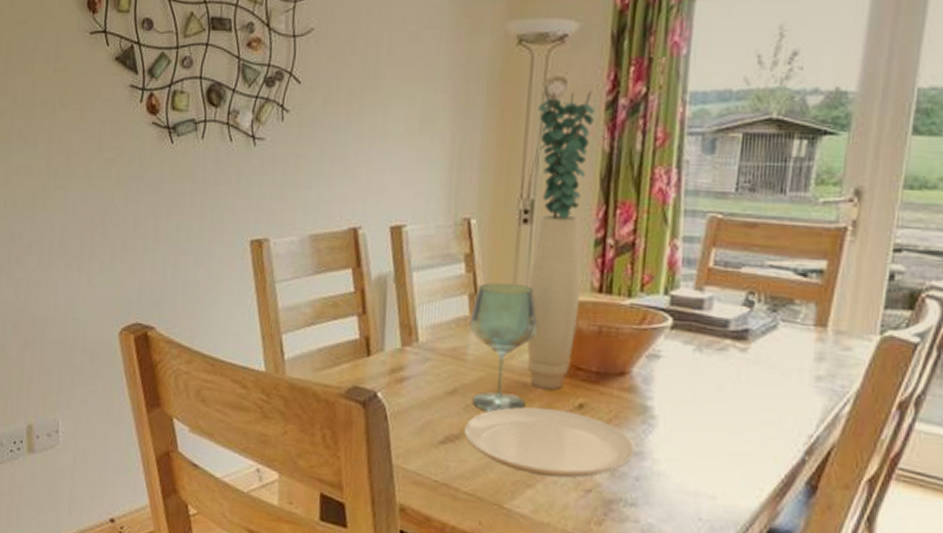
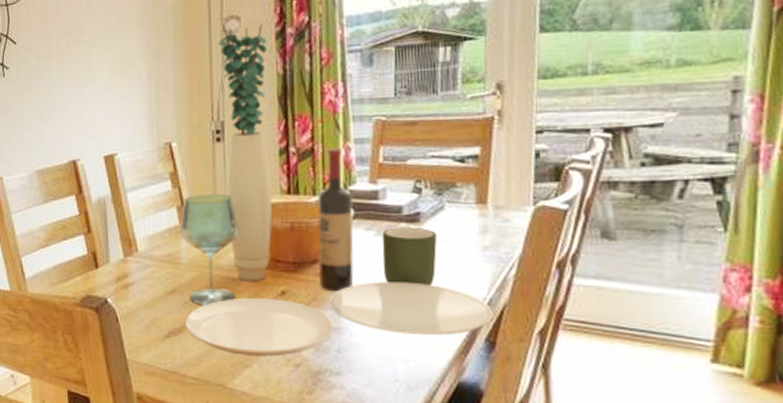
wine bottle: none [623,245,674,410] -> present [316,148,354,291]
plate: none [633,404,819,474] -> present [329,282,493,336]
mug: none [698,343,766,416] -> present [382,227,438,286]

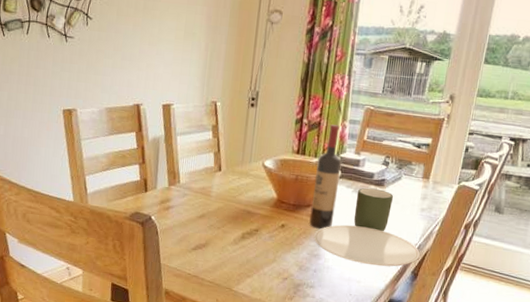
wine glass: present [180,193,239,305] -> none [214,145,258,230]
plate: present [185,297,334,356] -> none [208,226,314,271]
vase: present [218,24,273,281] -> none [250,15,299,216]

